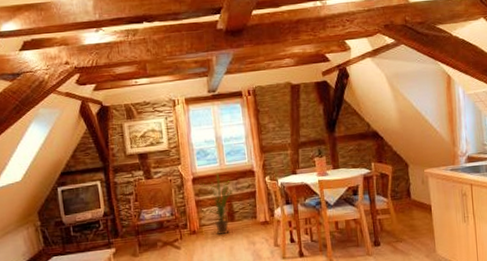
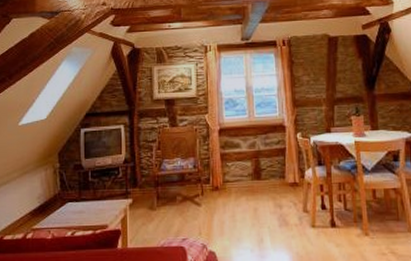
house plant: present [200,171,234,234] -> none [227,124,262,193]

